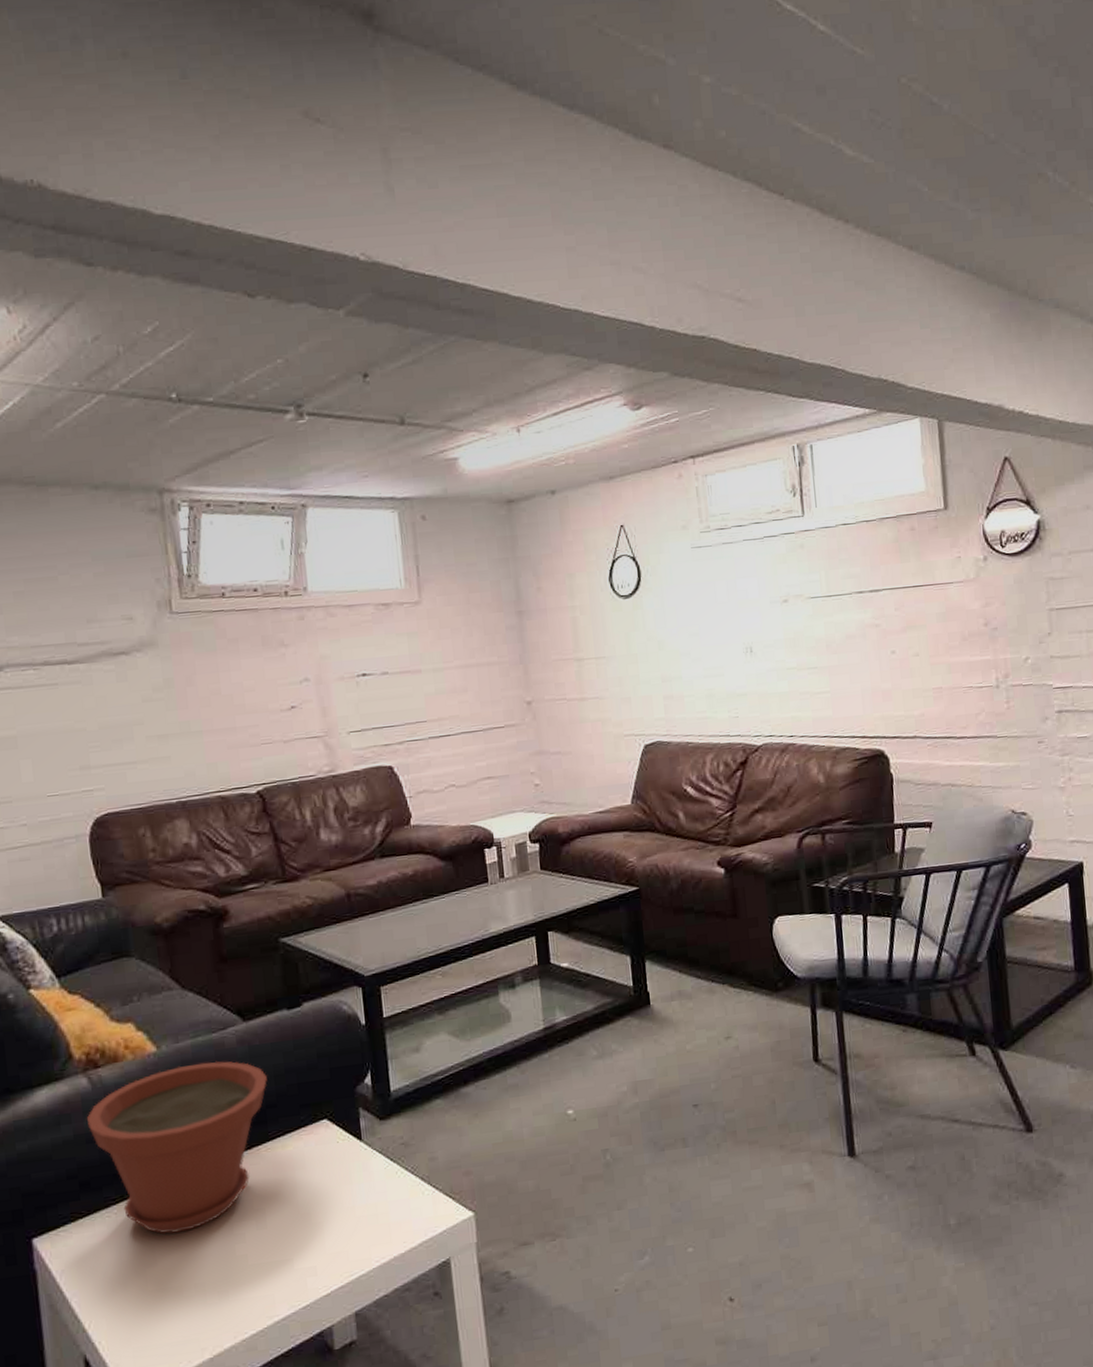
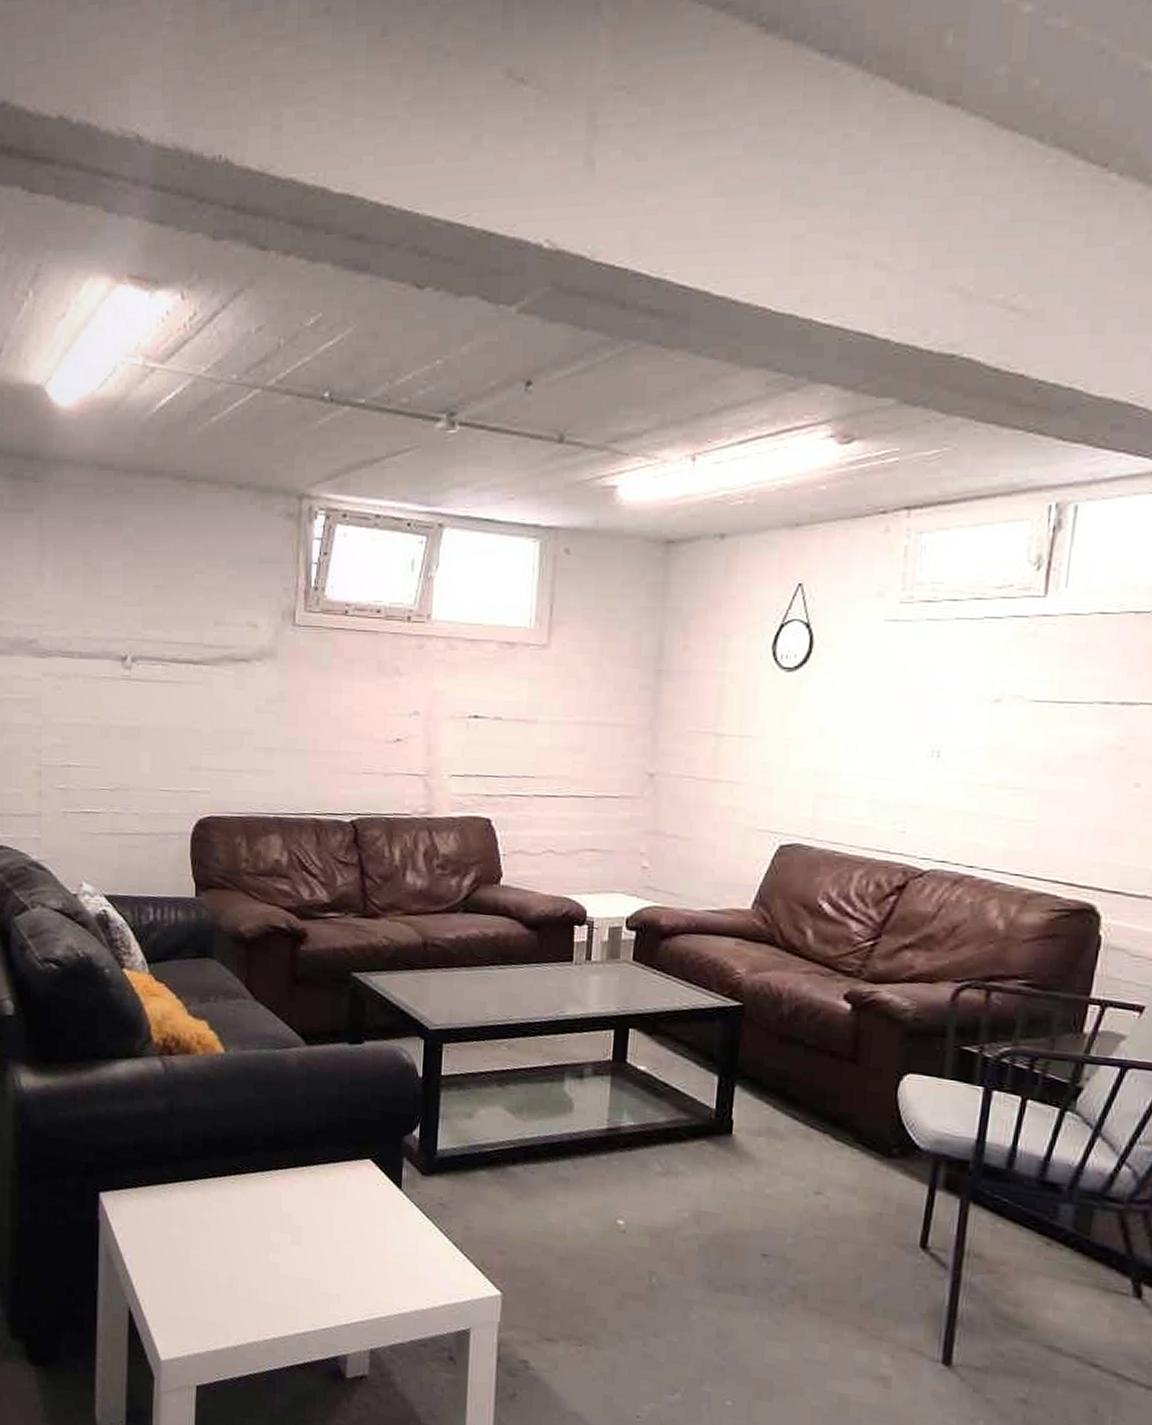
plant pot: present [87,1061,267,1235] -> none [157,1072,320,1226]

